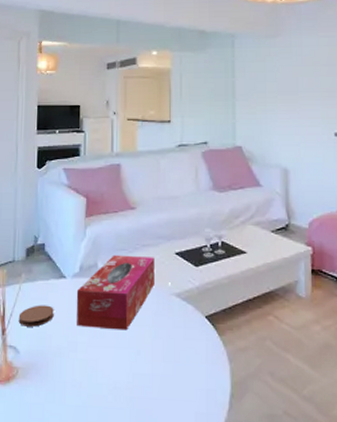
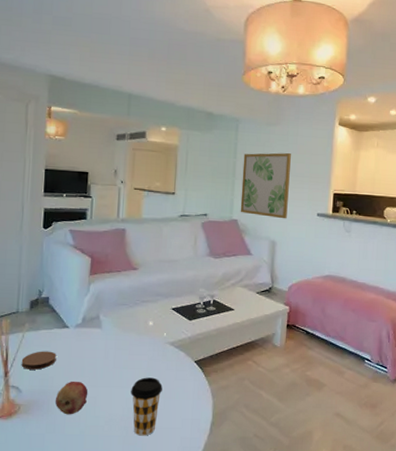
fruit: none [54,341,89,381] -> present [55,382,88,415]
tissue box: present [76,254,155,331] -> none [78,308,153,373]
coffee cup: none [135,336,170,410] -> present [131,377,162,436]
wall art: none [243,67,299,142] -> present [240,153,291,219]

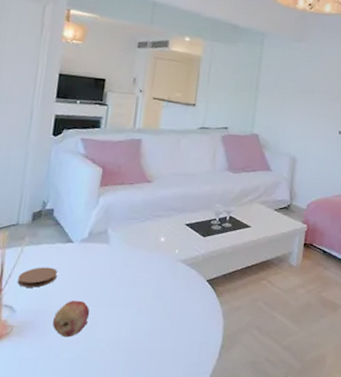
coffee cup: present [131,377,162,436] -> none [136,297,171,361]
wall art: present [240,153,291,219] -> none [261,68,315,136]

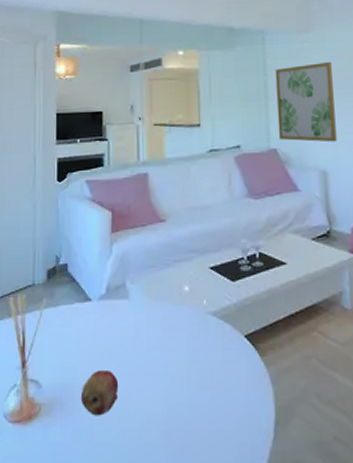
coaster: present [17,267,58,288] -> none [40,332,79,357]
wall art: none [261,68,315,136] -> present [275,62,337,143]

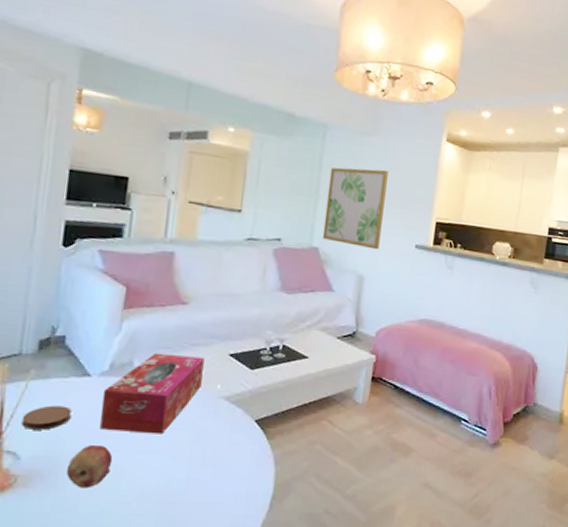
coaster: none [40,332,79,357] -> present [21,405,72,430]
tissue box: none [103,272,188,356] -> present [100,353,205,434]

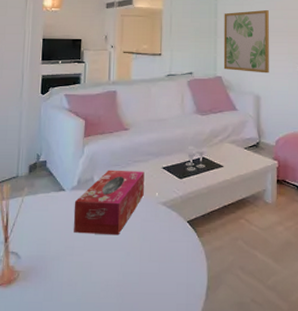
coaster: present [21,405,72,430] -> none [20,215,54,235]
fruit: present [66,445,113,489] -> none [52,246,84,281]

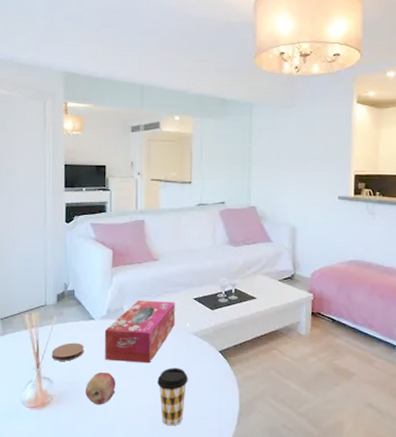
coaster: none [20,215,54,235] -> present [51,343,84,361]
fruit: none [52,246,84,281] -> present [85,373,116,405]
coffee cup: none [125,239,156,303] -> present [157,367,188,426]
wall art: present [223,10,269,74] -> none [258,135,308,204]

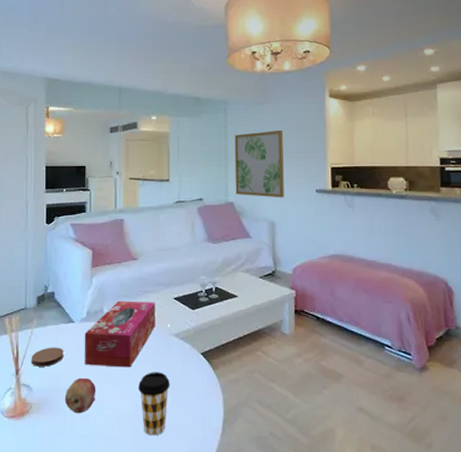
wall art: none [258,135,308,204] -> present [234,131,284,198]

